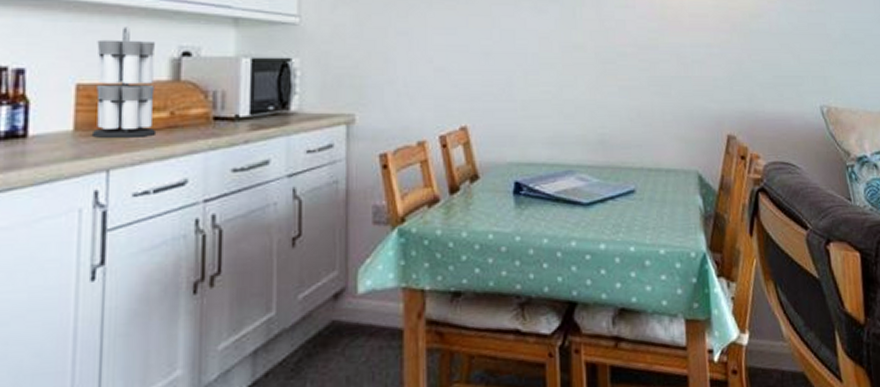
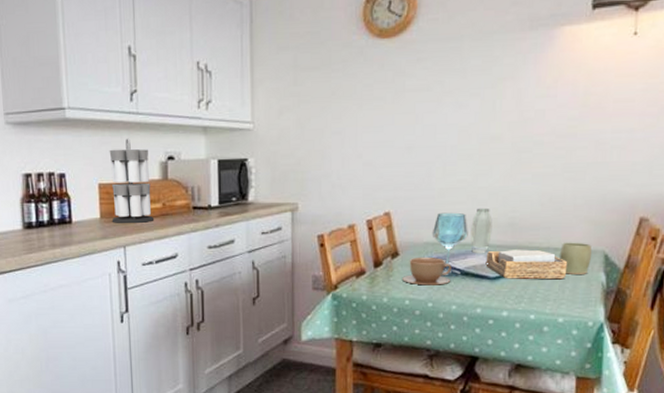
teacup: none [484,179,541,215] -> present [402,256,452,286]
wine glass: none [515,127,556,205] -> present [432,212,468,278]
vase: none [559,123,582,176] -> present [470,208,492,254]
napkin holder: none [577,170,664,205] -> present [485,249,568,280]
mug: none [653,161,687,198] -> present [559,242,592,274]

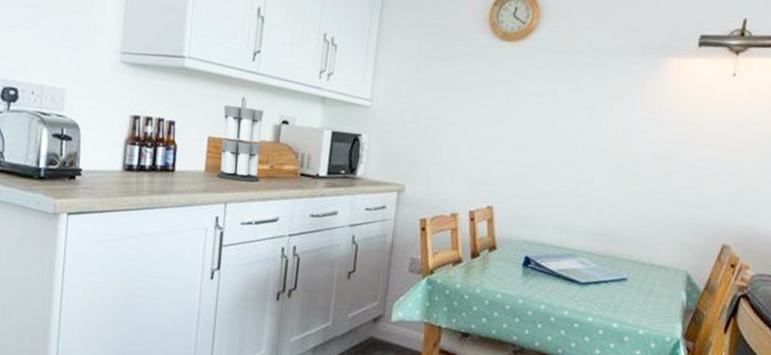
teacup: present [402,256,452,286] -> none [497,253,545,284]
wine glass: present [432,212,468,278] -> none [529,213,565,278]
vase: present [470,208,492,254] -> none [564,214,588,259]
napkin holder: present [485,249,568,280] -> none [577,257,653,294]
mug: present [559,242,592,274] -> none [645,258,677,291]

